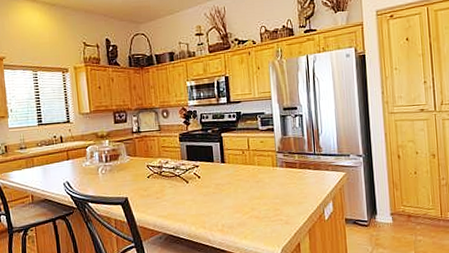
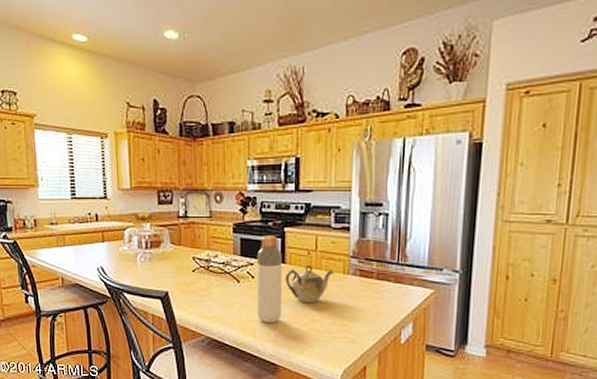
bottle: none [200,141,226,215] -> present [256,236,282,323]
teapot: none [226,162,266,195] -> present [286,264,335,304]

